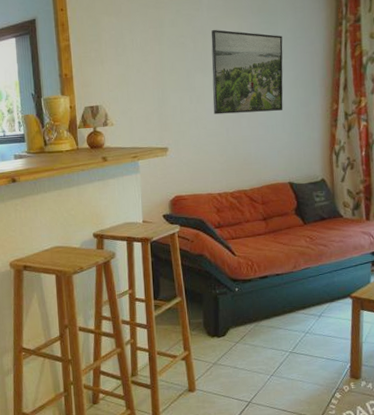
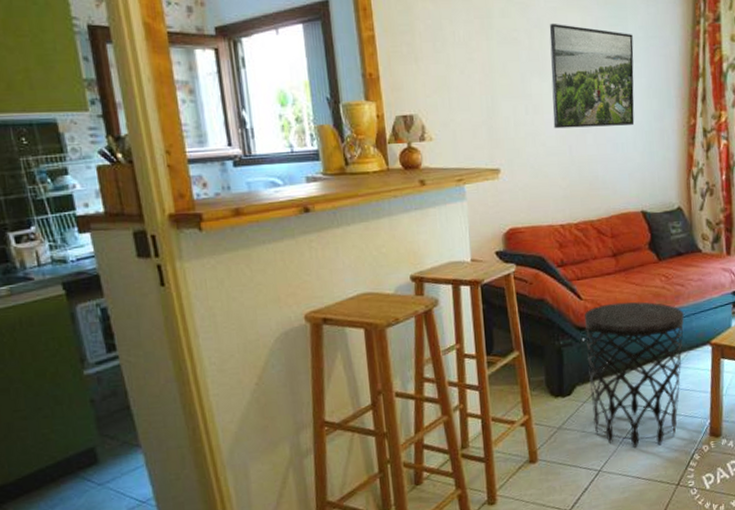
side table: none [237,258,327,385] -> present [583,301,684,449]

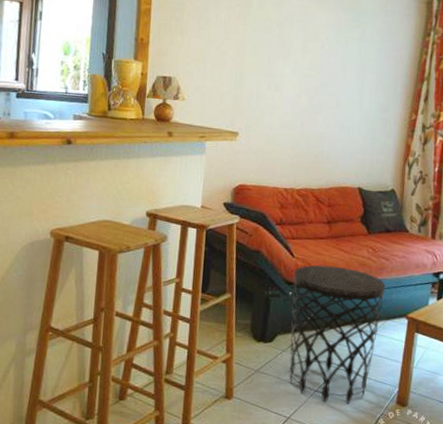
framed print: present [549,23,635,129] -> none [290,18,370,112]

